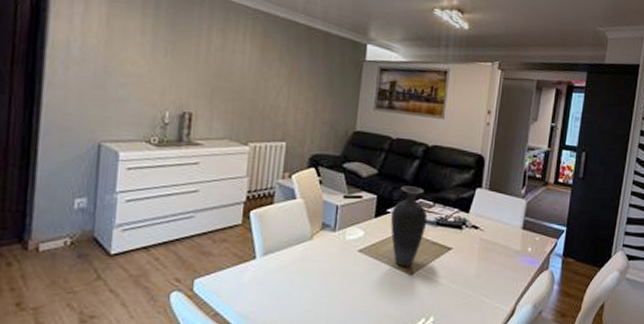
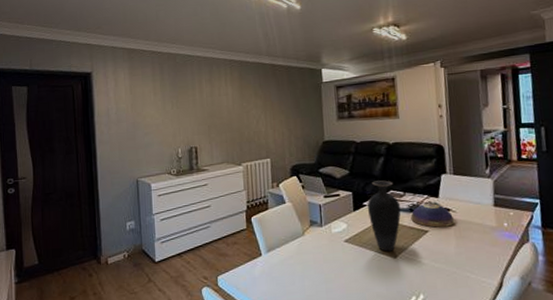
decorative bowl: none [436,218,481,246] -> present [410,203,455,228]

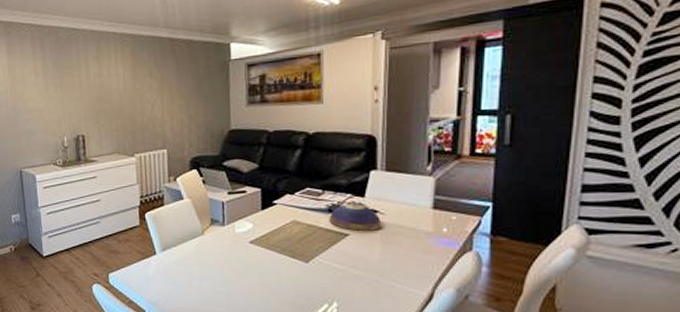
vase: present [367,180,401,252] -> none [278,176,318,255]

